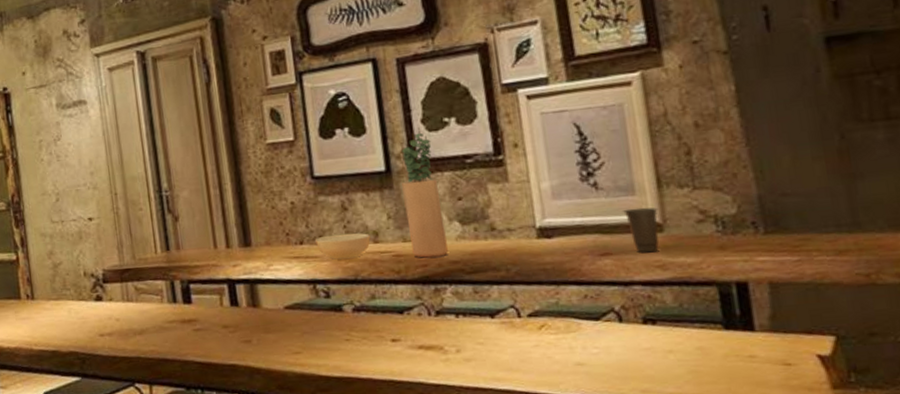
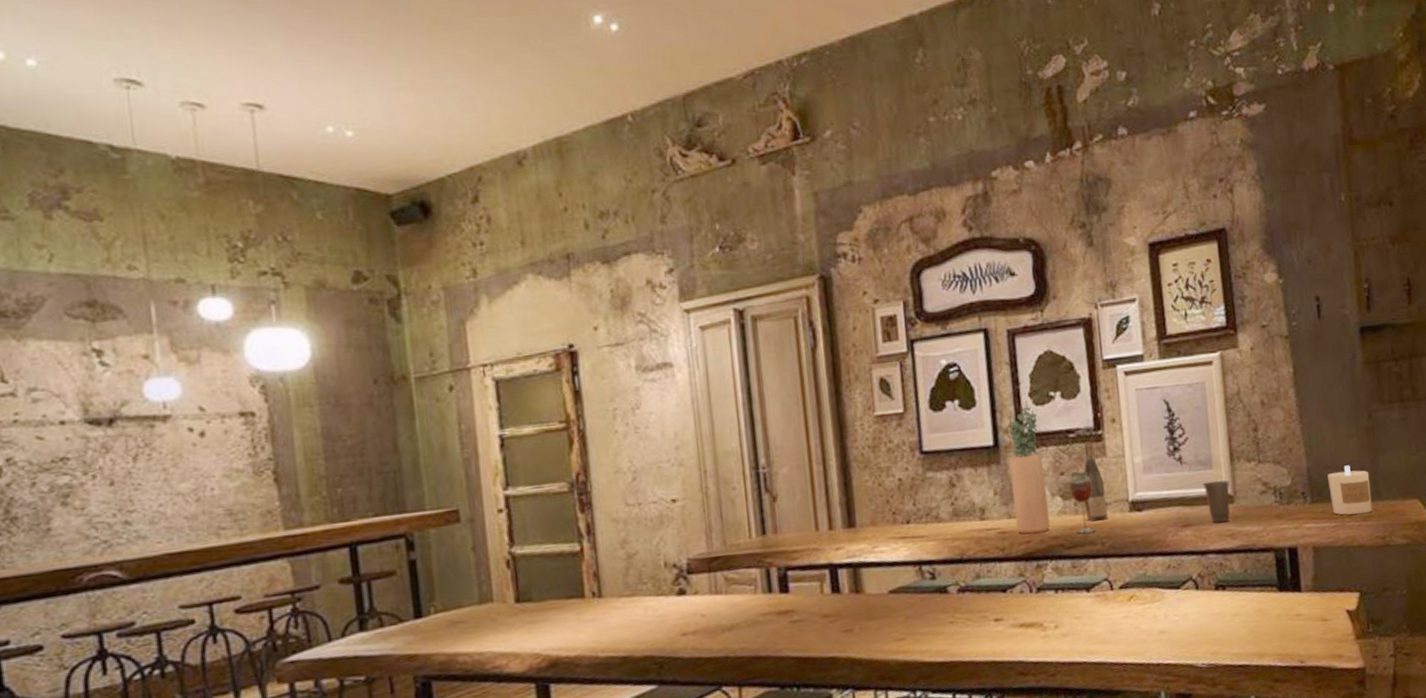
bowl: present [315,233,371,260] -> none [923,510,977,539]
wineglass: none [467,197,499,260] -> present [1069,471,1096,534]
wine bottle: none [483,166,513,248] -> present [1083,441,1109,522]
candle: none [786,192,851,249] -> present [1327,465,1373,516]

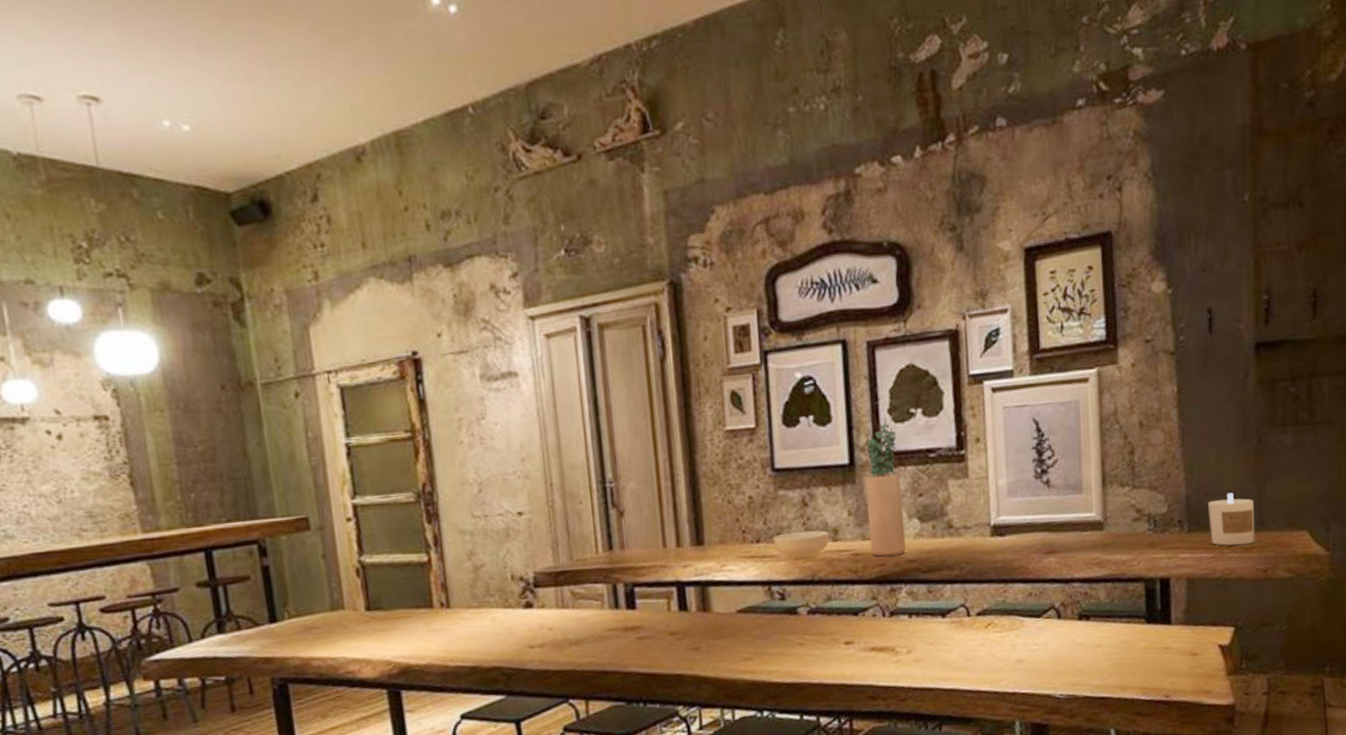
bowl: none [923,510,977,539] -> present [773,530,830,559]
wineglass: present [1069,471,1096,534] -> none [927,493,954,558]
wine bottle: present [1083,441,1109,522] -> none [943,461,968,546]
cup: present [1202,480,1230,523] -> none [1070,505,1101,551]

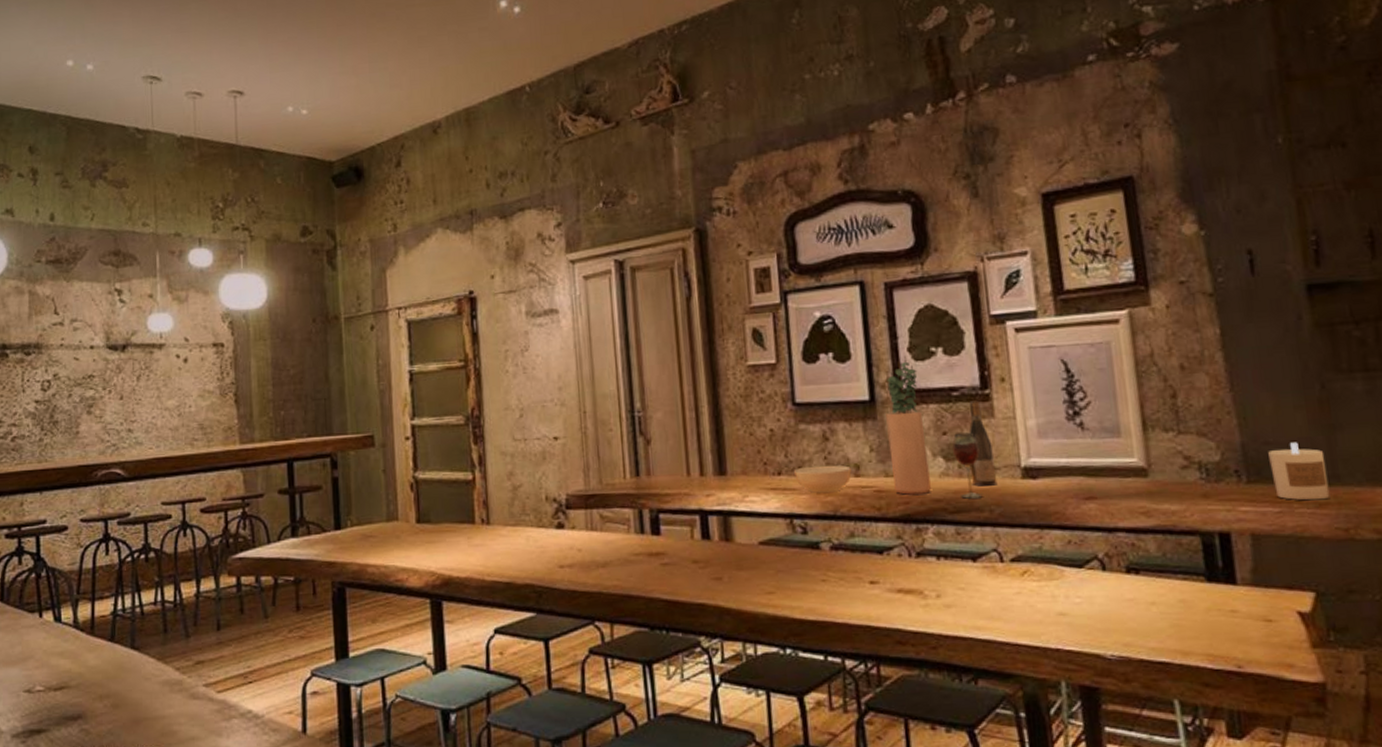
wineglass: none [927,493,954,558] -> present [952,432,983,499]
wine bottle: none [943,461,968,546] -> present [968,400,998,486]

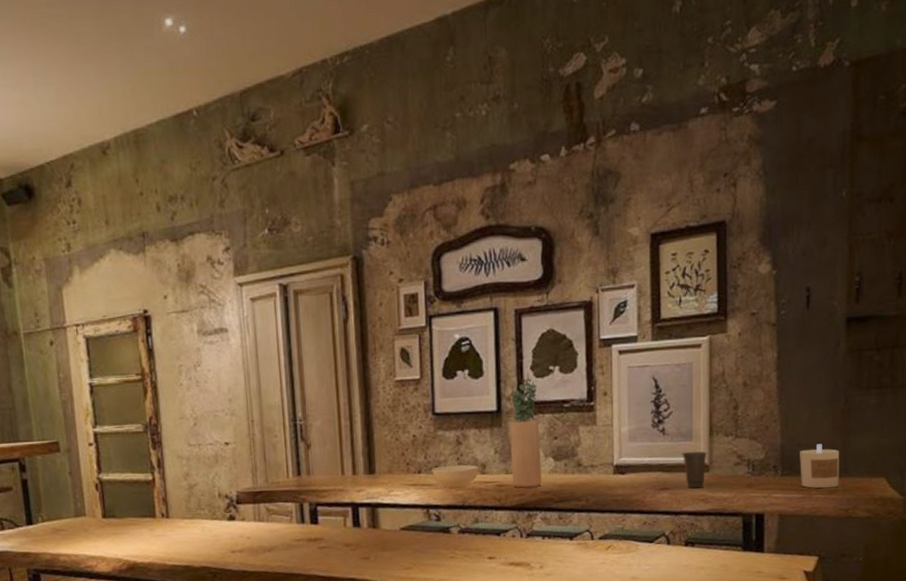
wineglass: present [952,432,983,499] -> none [561,437,582,491]
wine bottle: present [968,400,998,486] -> none [573,411,594,481]
cup: none [1108,450,1144,498] -> present [682,451,708,489]

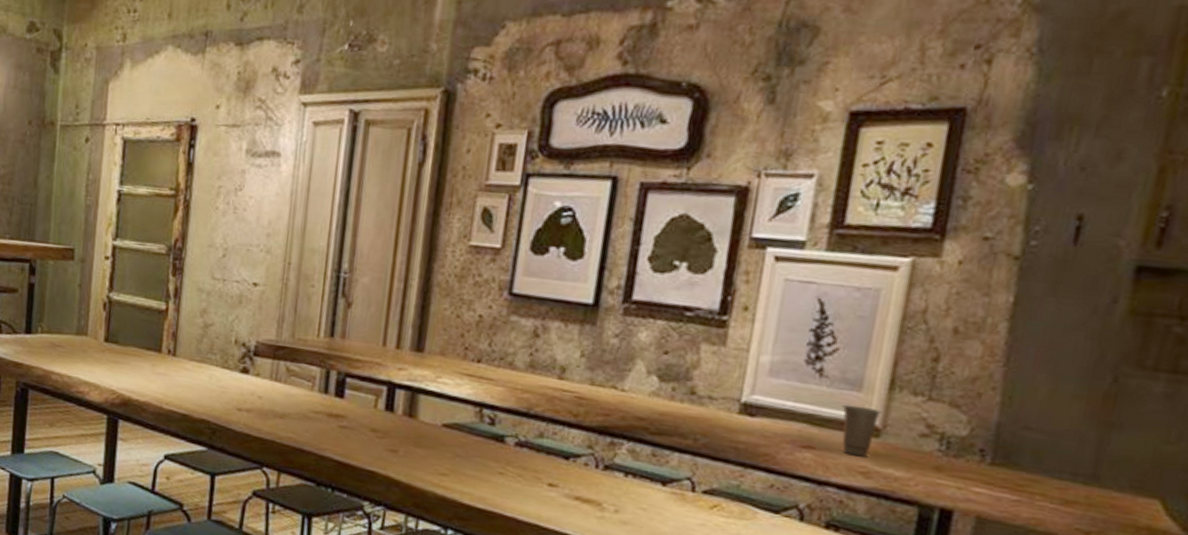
bowl: present [432,464,479,488] -> none [495,359,556,390]
vase: present [509,373,542,488] -> none [597,265,653,410]
candle: present [800,444,840,489] -> none [1019,432,1092,498]

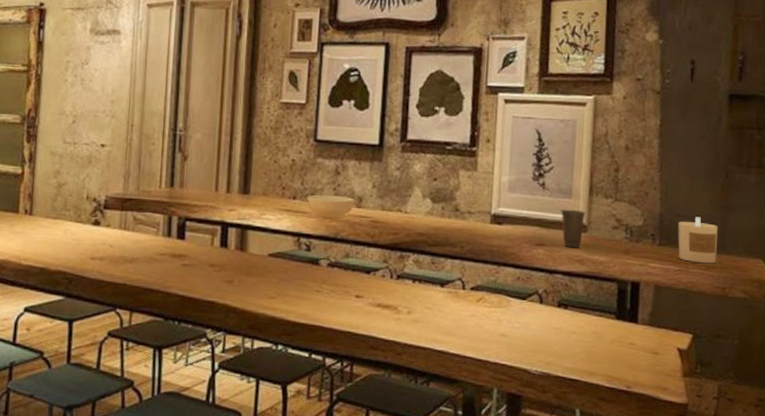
bowl: none [495,359,556,390] -> present [307,194,355,218]
candle: none [1019,432,1092,498] -> present [678,217,718,264]

